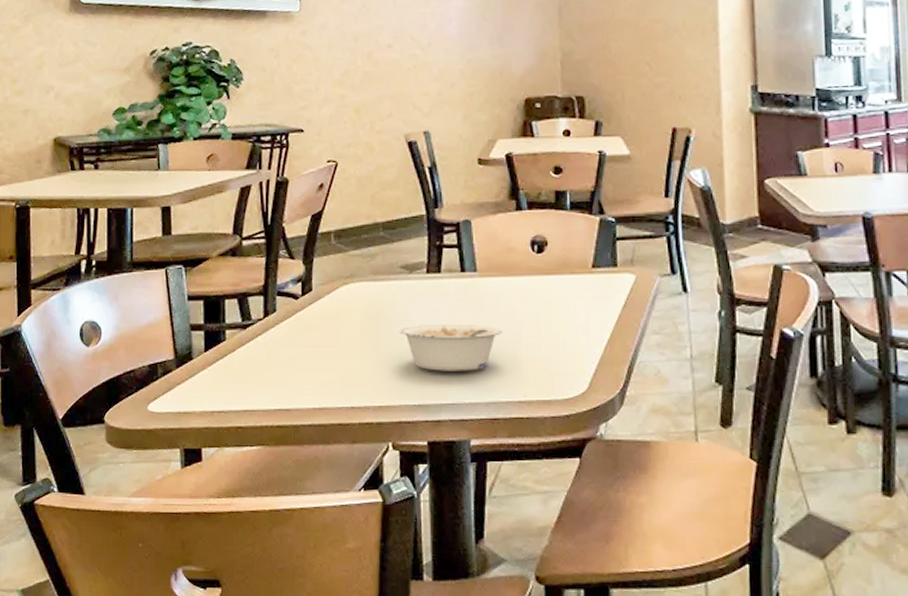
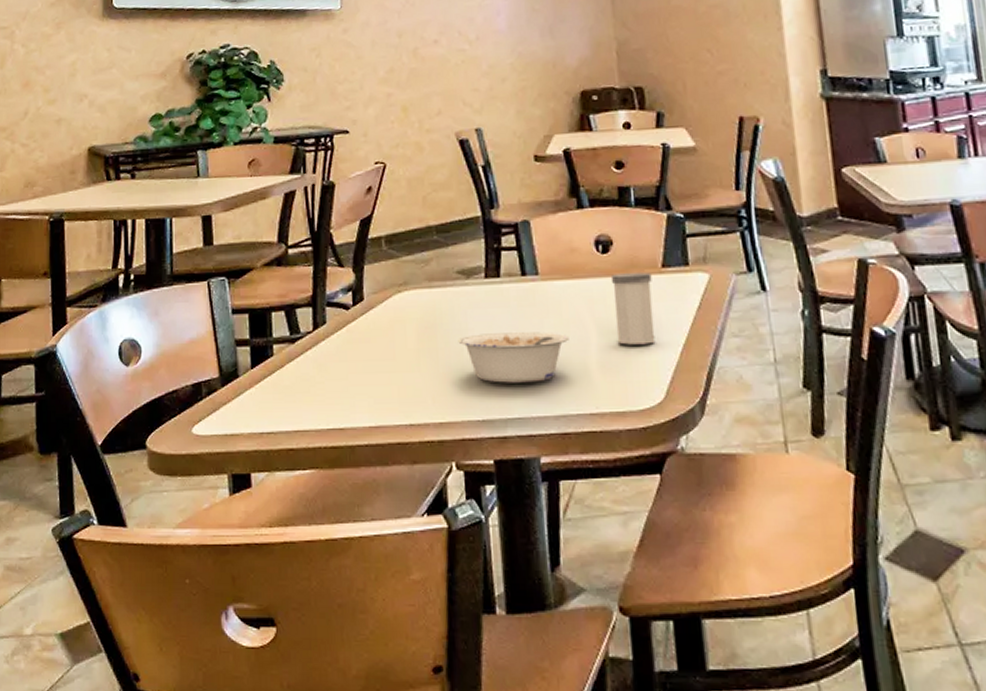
salt shaker: none [544,272,582,339] -> present [610,273,656,345]

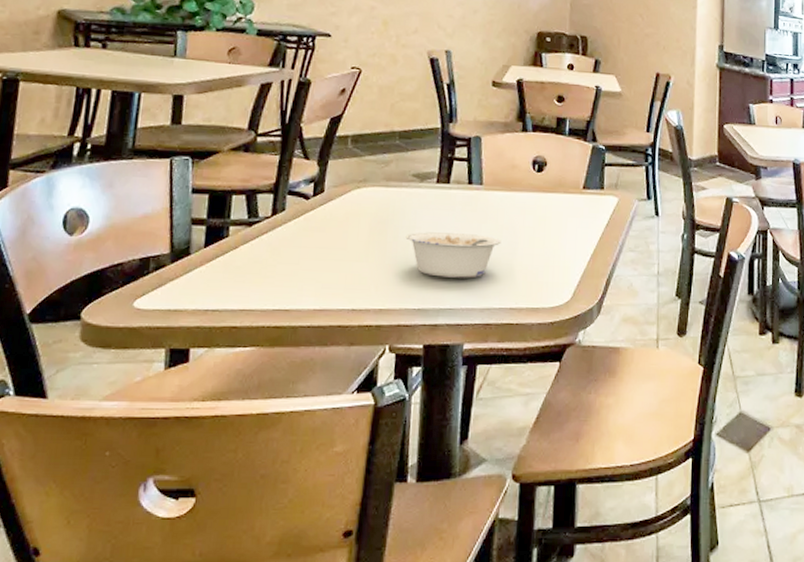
salt shaker: present [610,273,656,345] -> none [540,190,574,252]

